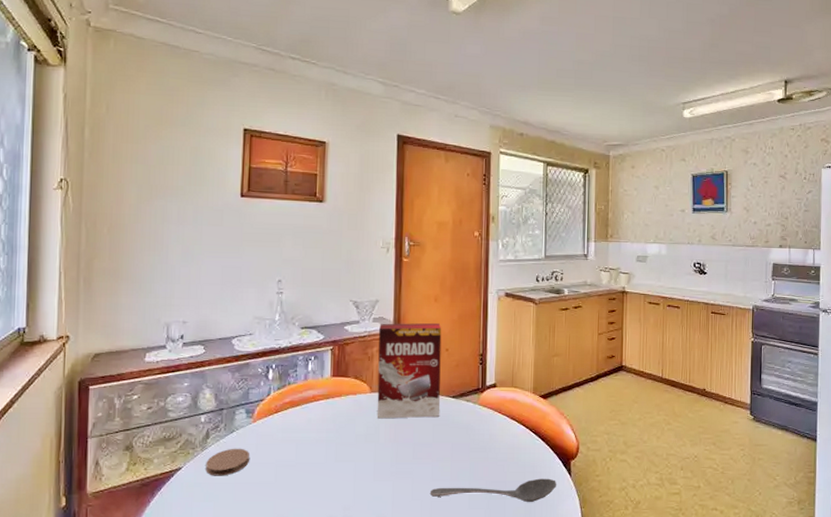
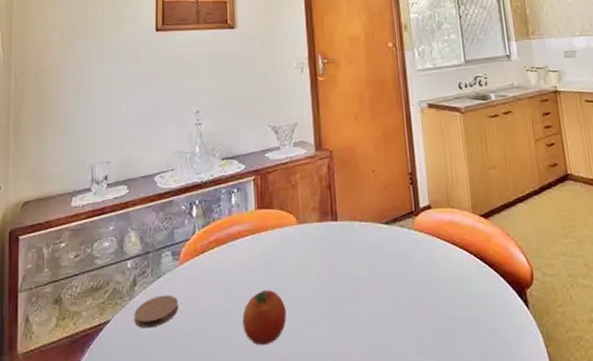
fruit: none [311,449,353,496] -> present [242,290,287,346]
cereal box: present [376,323,442,419] -> none [300,143,374,253]
stirrer: present [429,478,557,502] -> none [371,312,515,343]

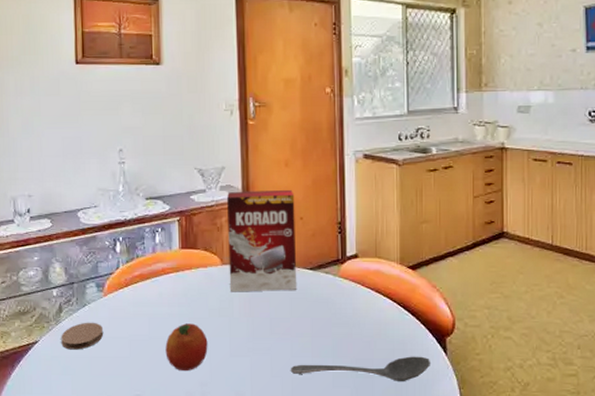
cereal box: none [300,143,374,253] -> present [227,190,297,292]
stirrer: none [371,312,515,343] -> present [290,356,431,381]

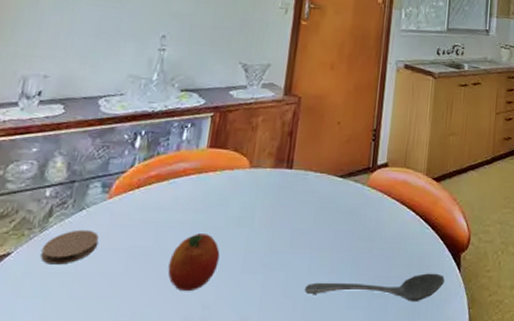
cereal box: present [227,190,297,292] -> none [253,90,336,199]

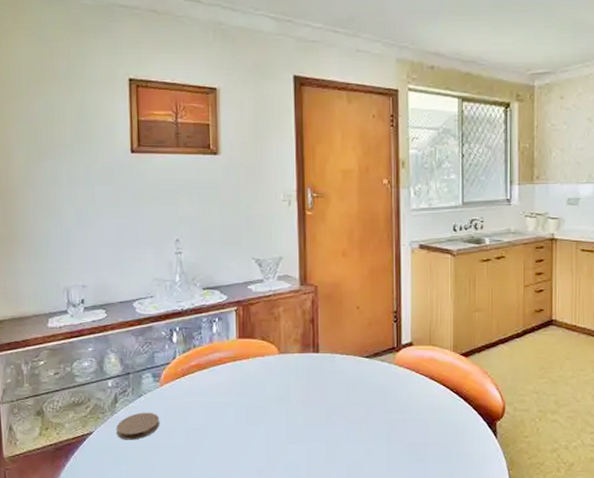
fruit: present [168,233,220,292] -> none [222,412,265,459]
stirrer: present [304,273,445,301] -> none [346,440,482,464]

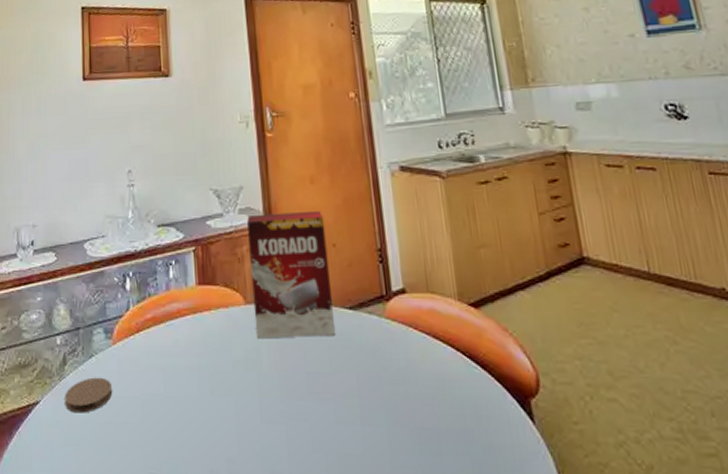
cereal box: none [285,280,354,381] -> present [247,212,336,339]

